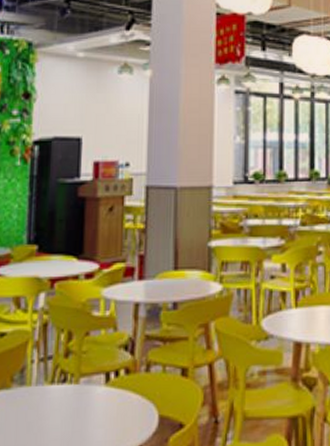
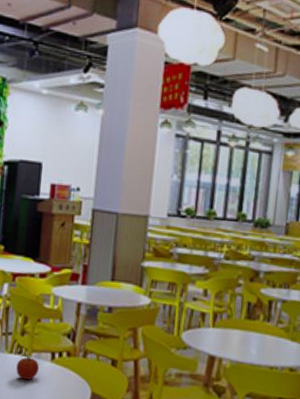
fruit: none [60,382,90,416] -> present [16,354,39,380]

